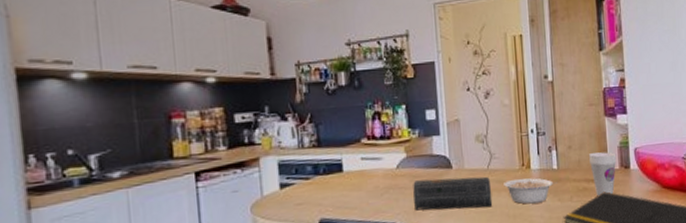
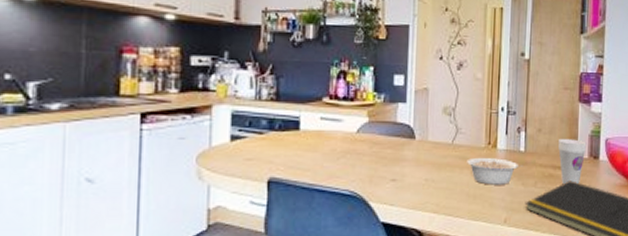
speaker: present [412,176,493,211] -> none [370,148,454,184]

